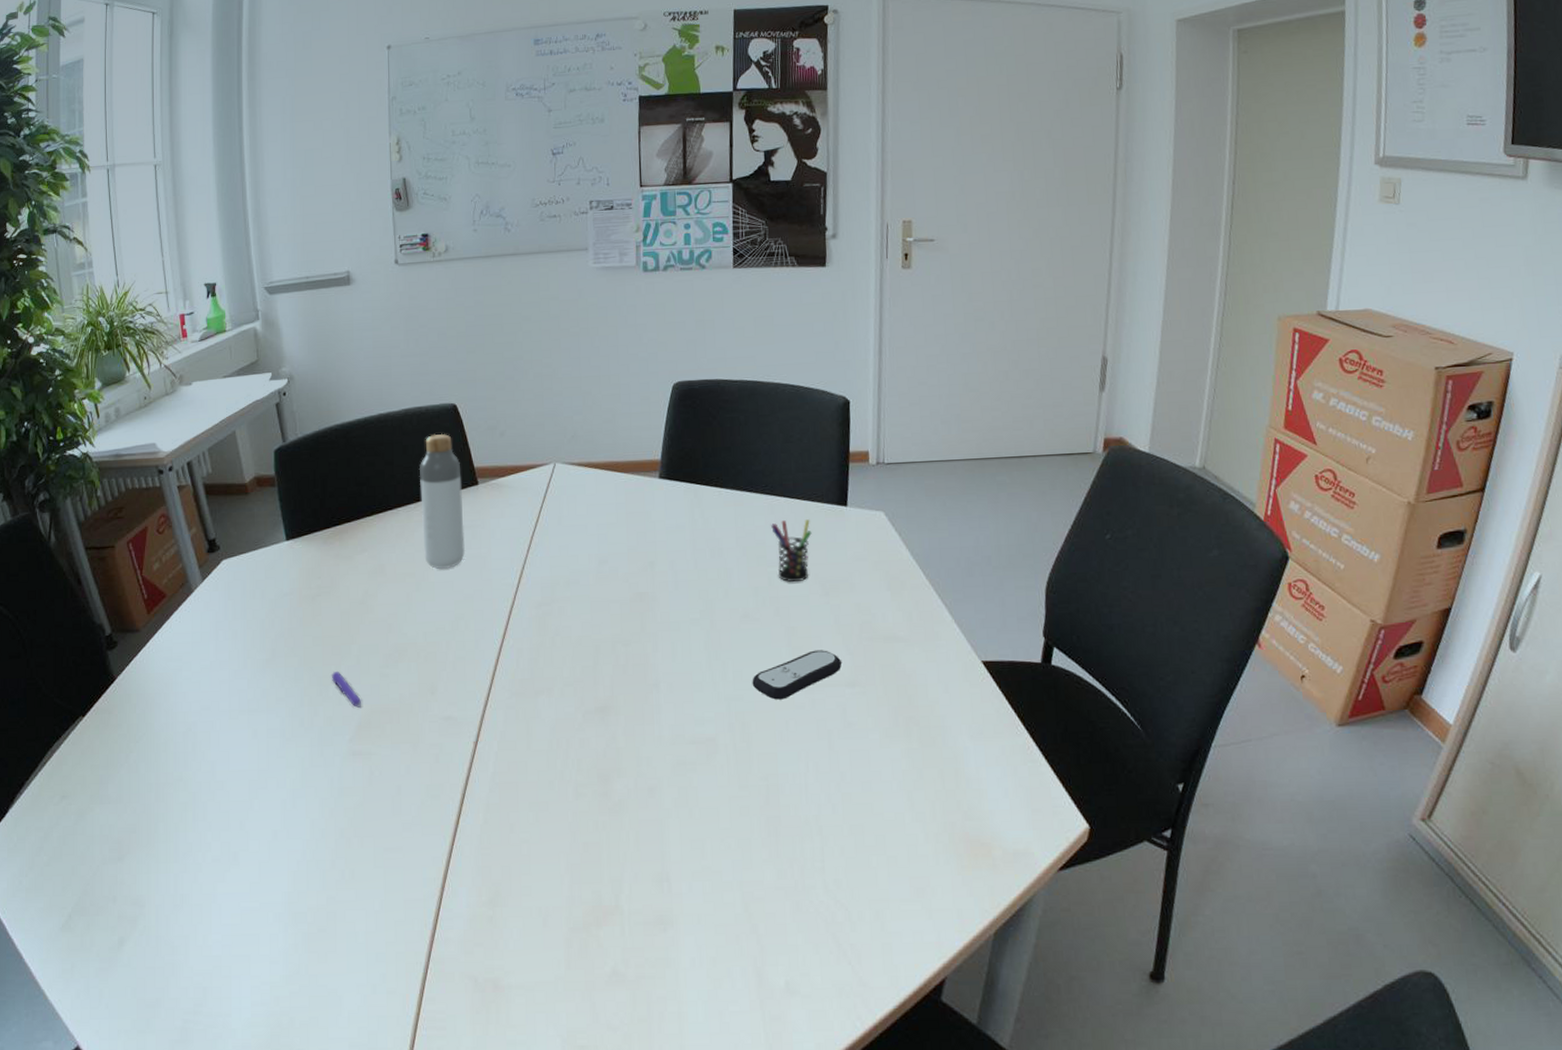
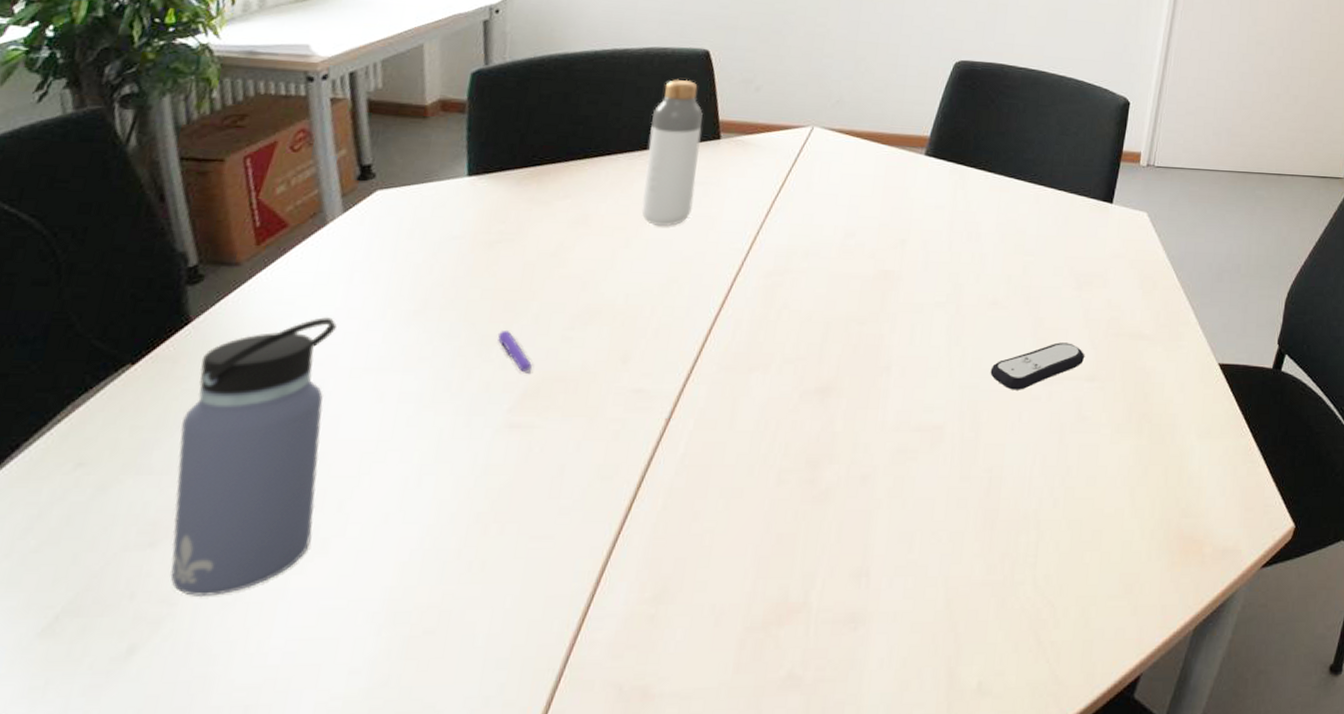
water bottle: none [122,669,226,901] -> present [170,317,337,598]
pen holder: present [770,519,812,582] -> none [1033,211,1074,273]

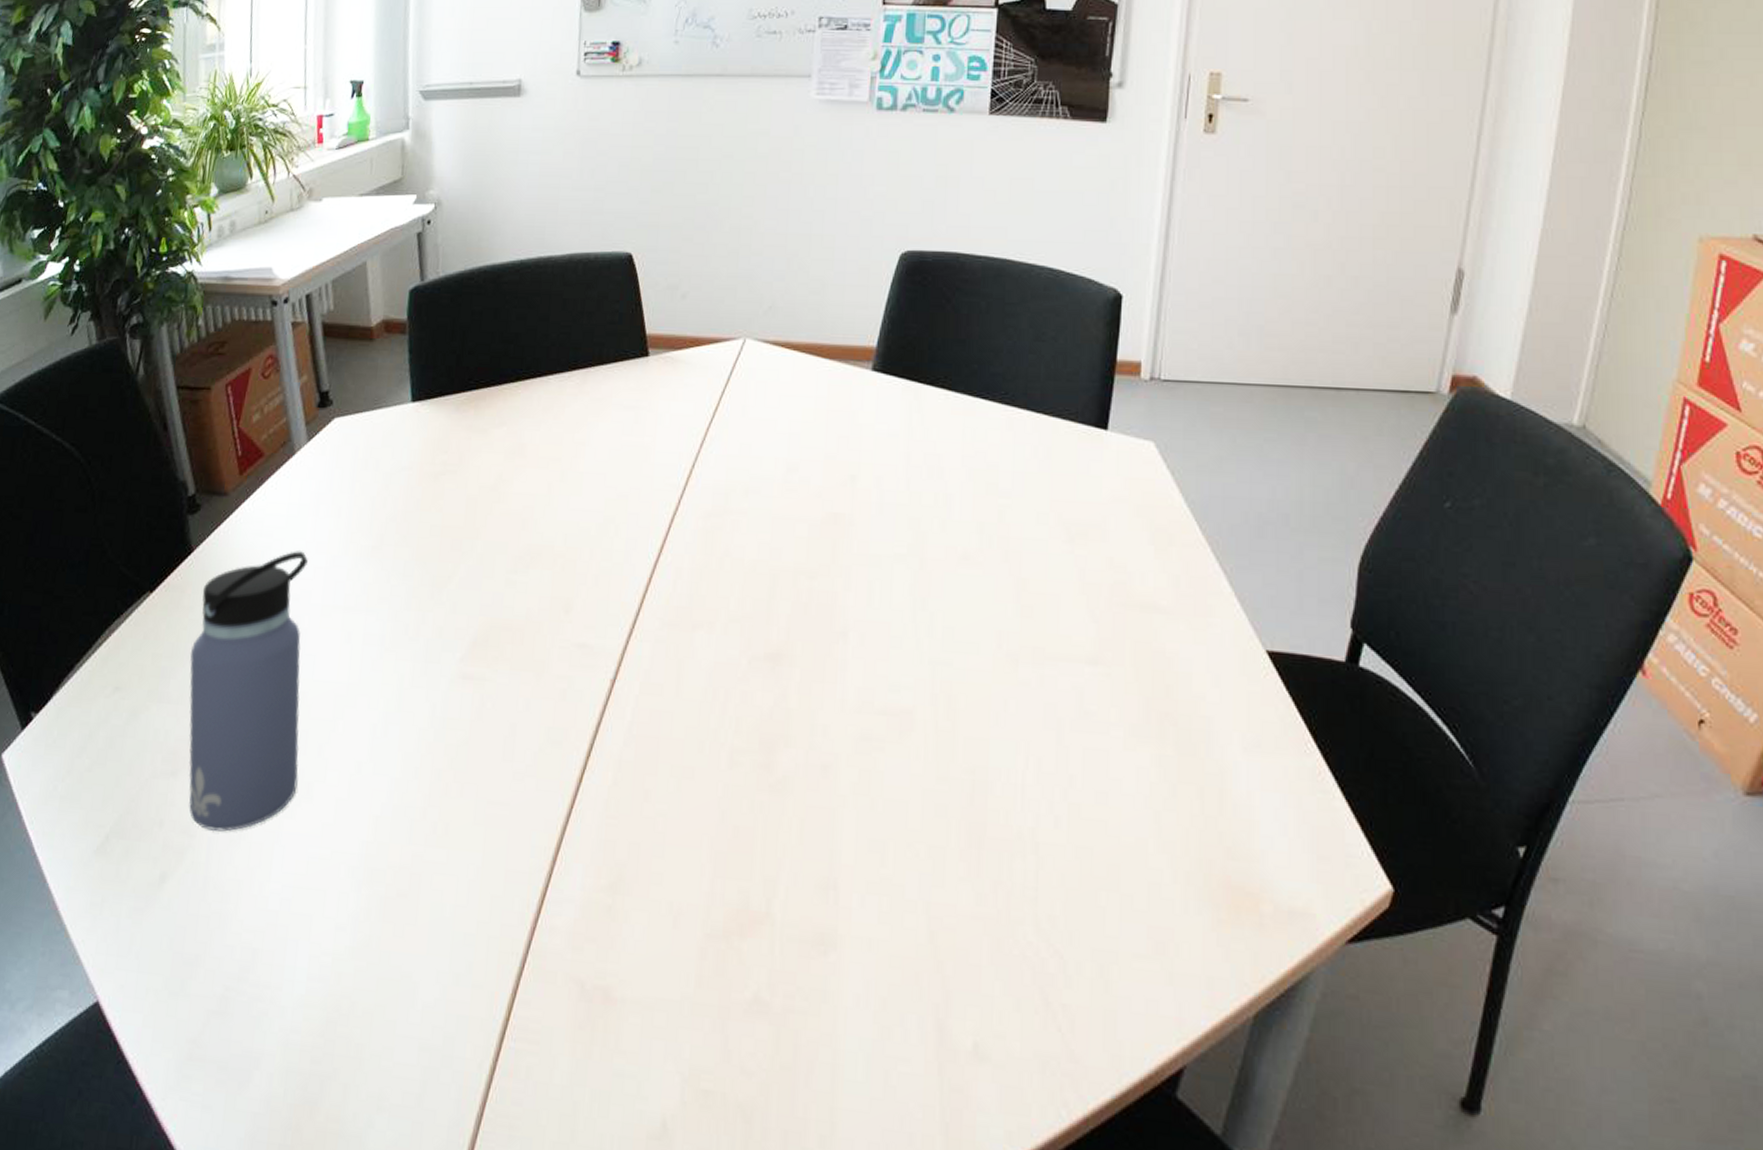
pen: present [497,329,533,375] -> none [447,570,481,621]
bottle: present [641,79,703,226] -> none [574,288,629,457]
remote control: present [990,342,1085,390] -> none [965,611,1084,671]

